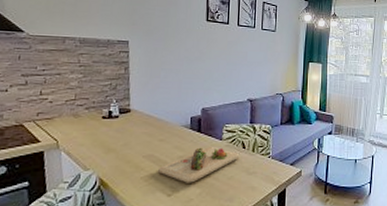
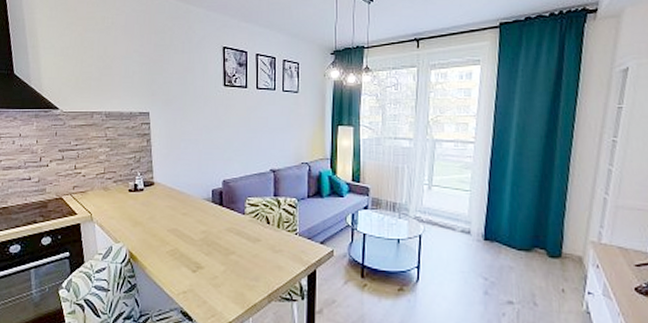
cutting board: present [157,147,239,183] -> none [181,222,263,259]

